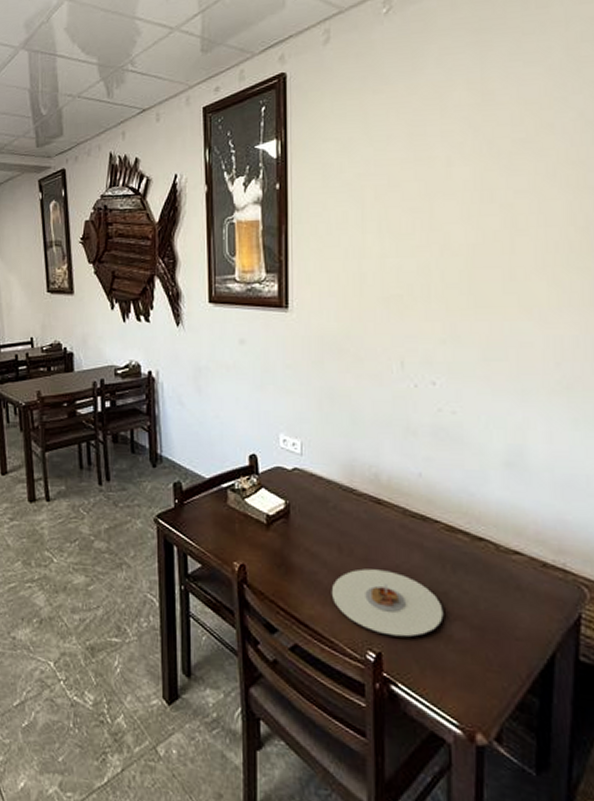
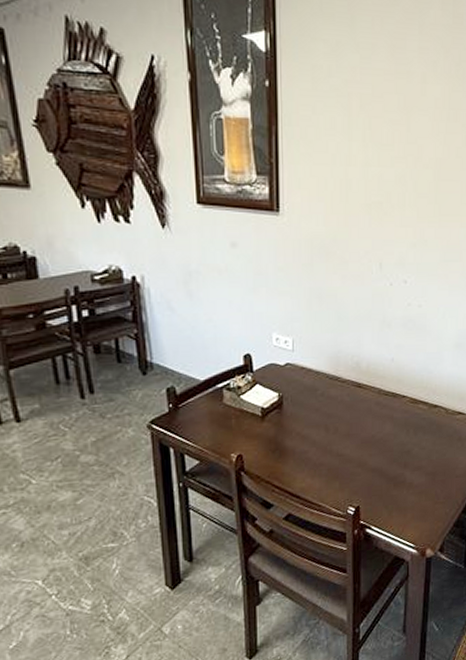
plate: present [331,568,444,637] -> none [319,441,407,492]

